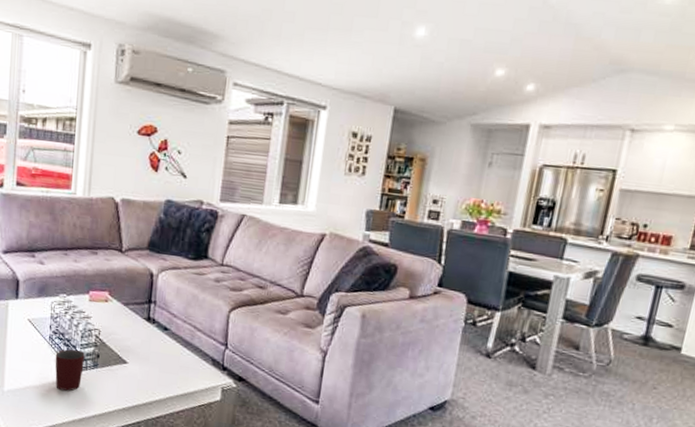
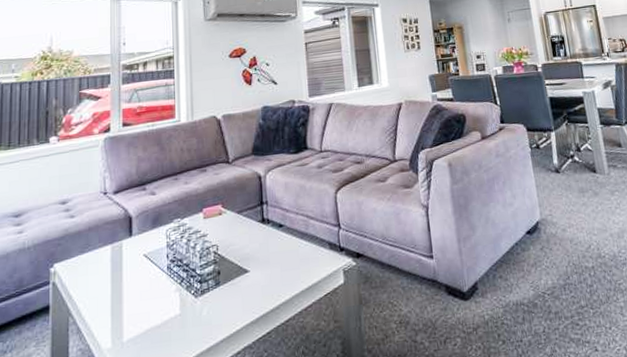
mug: present [55,349,85,391] -> none [175,272,206,322]

